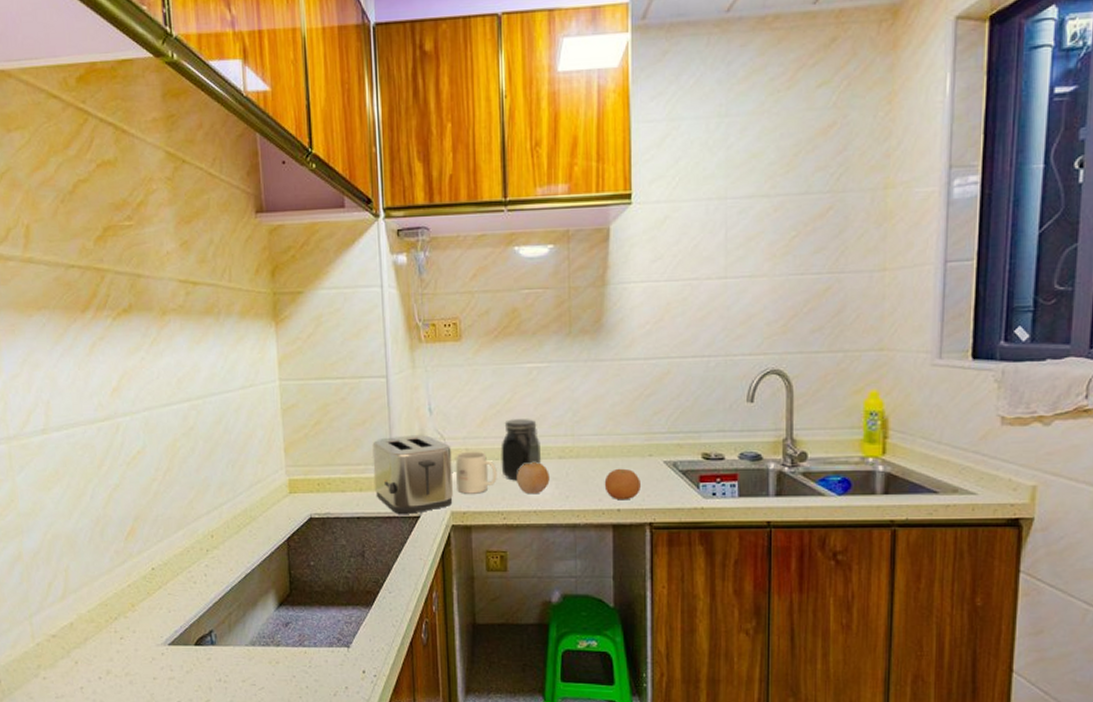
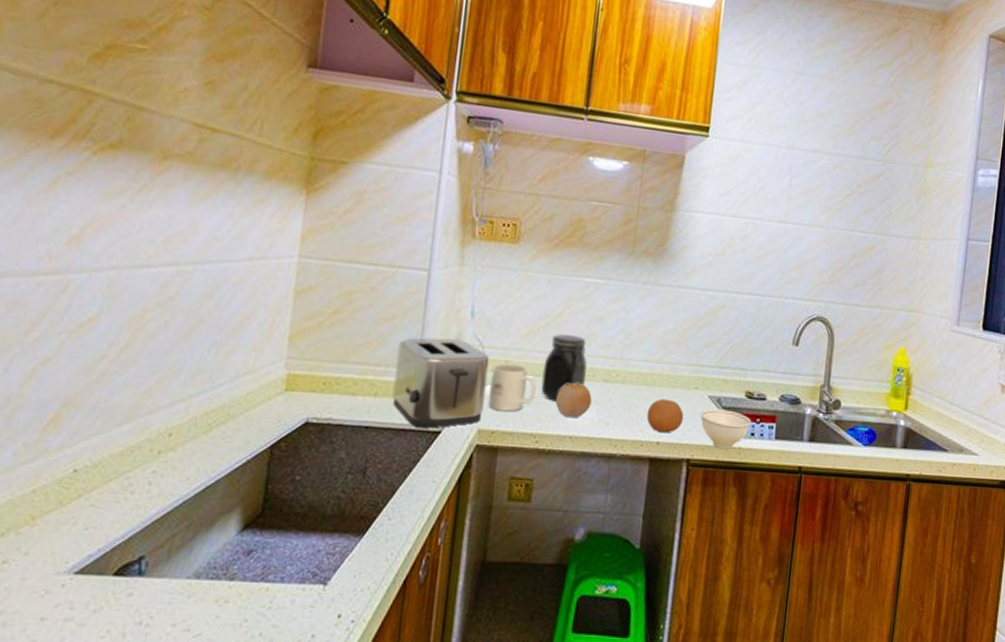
bowl: none [658,473,712,511] -> present [700,408,752,450]

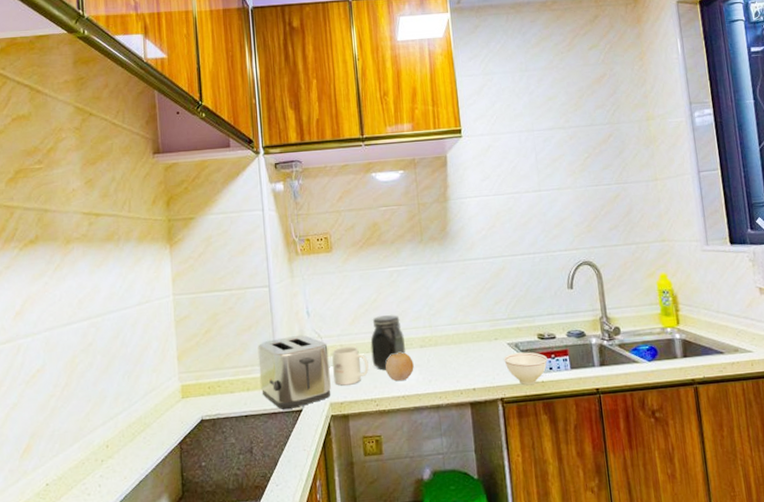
fruit: present [646,398,684,433] -> none [460,352,491,381]

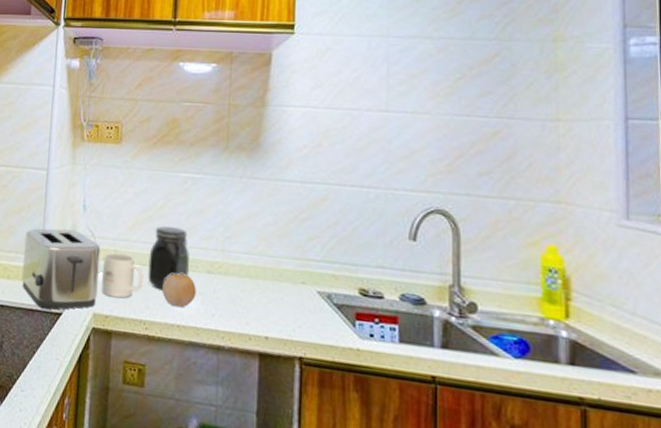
bowl: present [504,352,548,386] -> none [310,304,370,351]

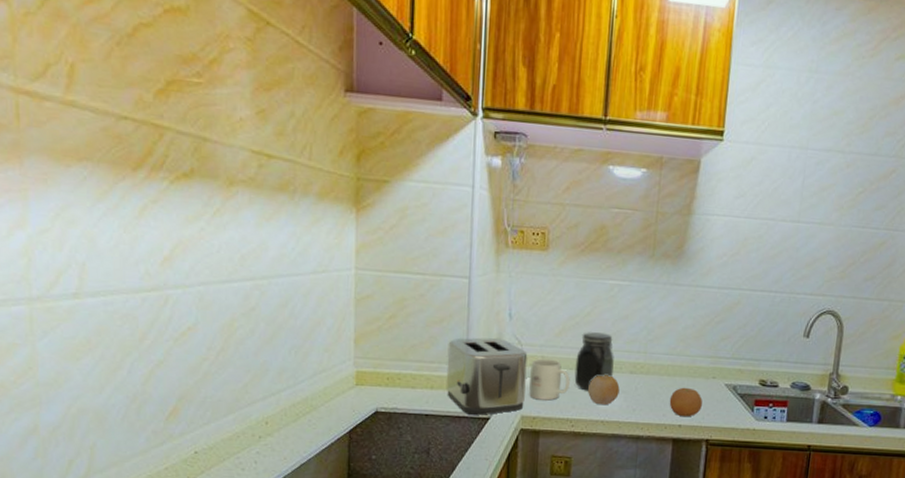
fruit: none [252,292,291,328] -> present [669,387,702,417]

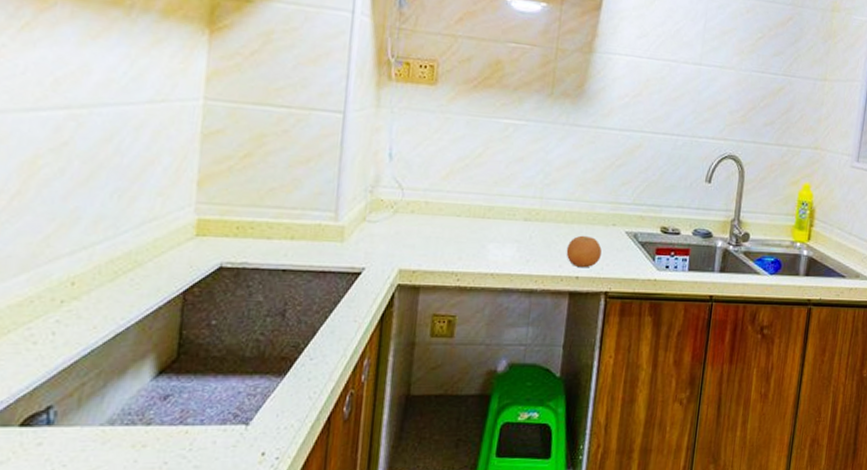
toaster: present [446,338,528,415] -> none [310,180,409,269]
mug: present [529,358,570,401] -> none [409,204,457,252]
jar: present [574,332,614,391] -> none [461,175,507,241]
fruit: present [588,375,620,406] -> none [477,222,513,257]

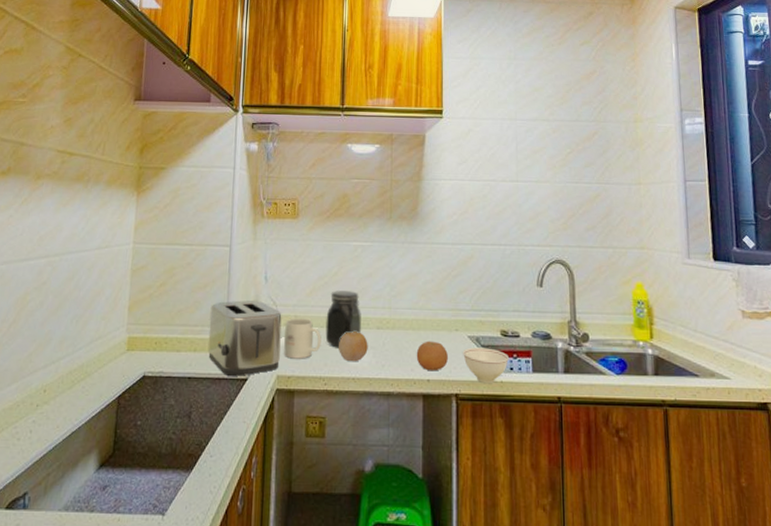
toaster: none [310,180,409,269] -> present [208,300,282,376]
mug: none [409,204,457,252] -> present [283,318,321,359]
jar: none [461,175,507,241] -> present [325,291,361,348]
fruit: none [477,222,513,257] -> present [339,331,368,362]
bowl: none [618,243,667,282] -> present [463,347,510,384]

